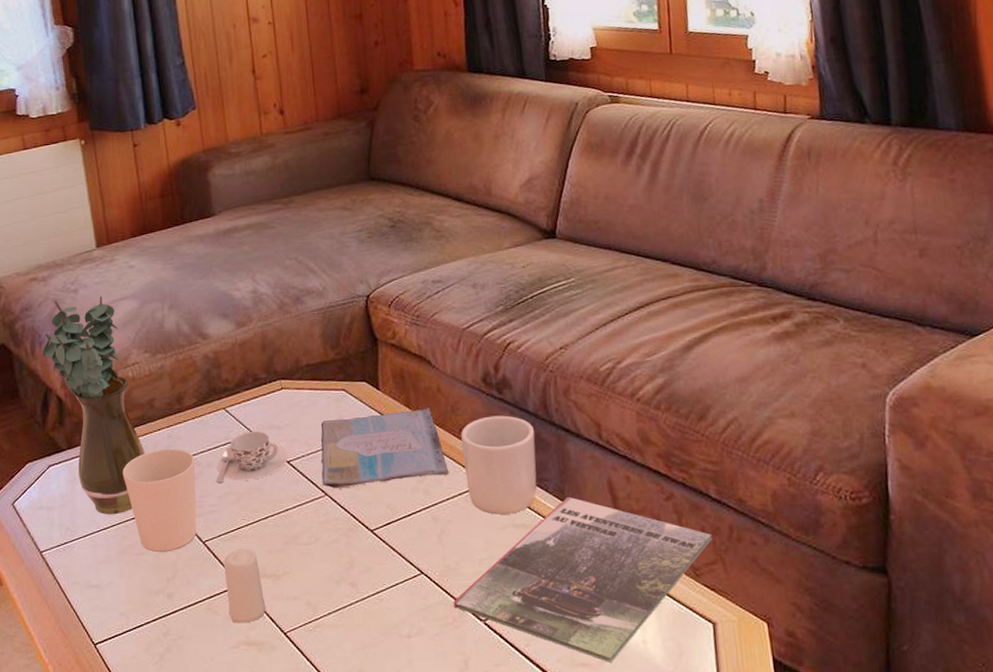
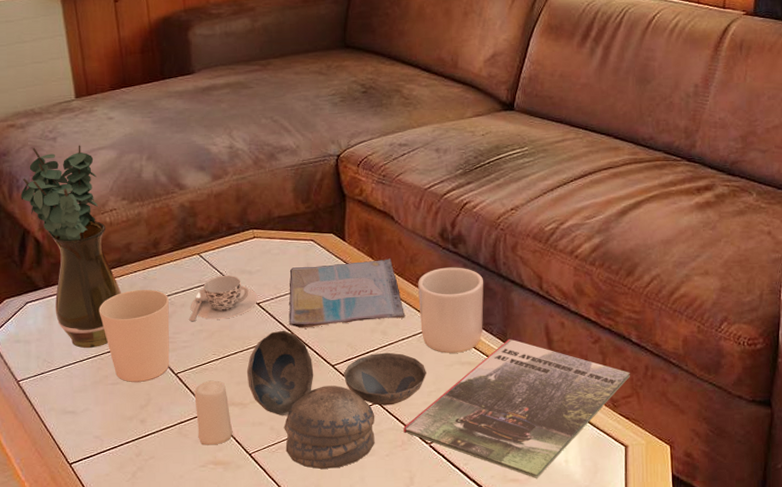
decorative bowl: none [278,491,476,650] -> present [246,330,426,469]

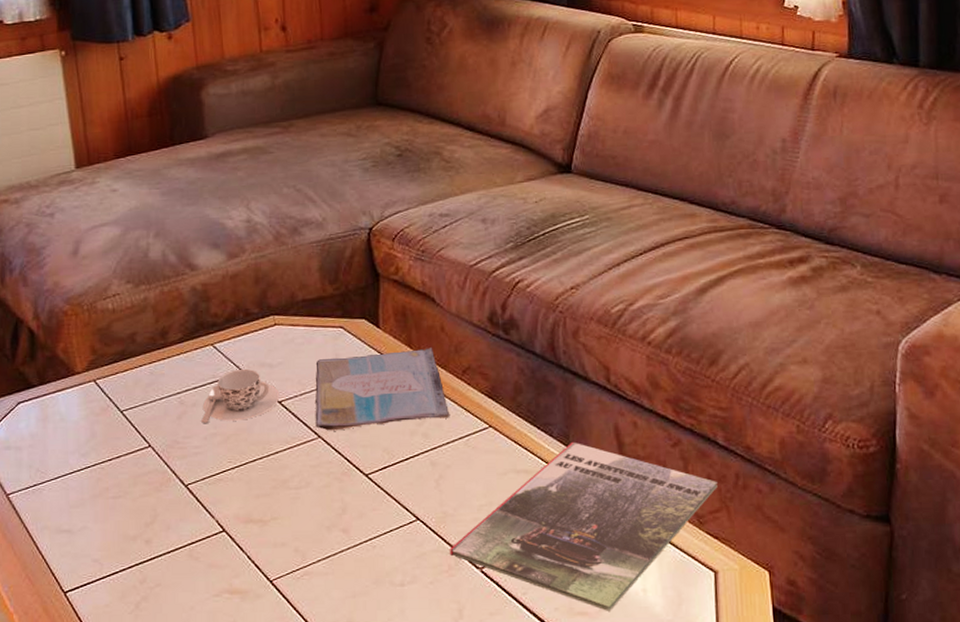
vase: present [20,145,122,348] -> none [13,221,126,455]
dixie cup: present [99,289,170,382] -> none [99,386,179,495]
candle: present [194,380,233,445] -> none [207,493,251,571]
decorative bowl: present [246,330,426,469] -> none [267,433,476,599]
mug: present [418,267,484,353] -> none [464,357,542,460]

